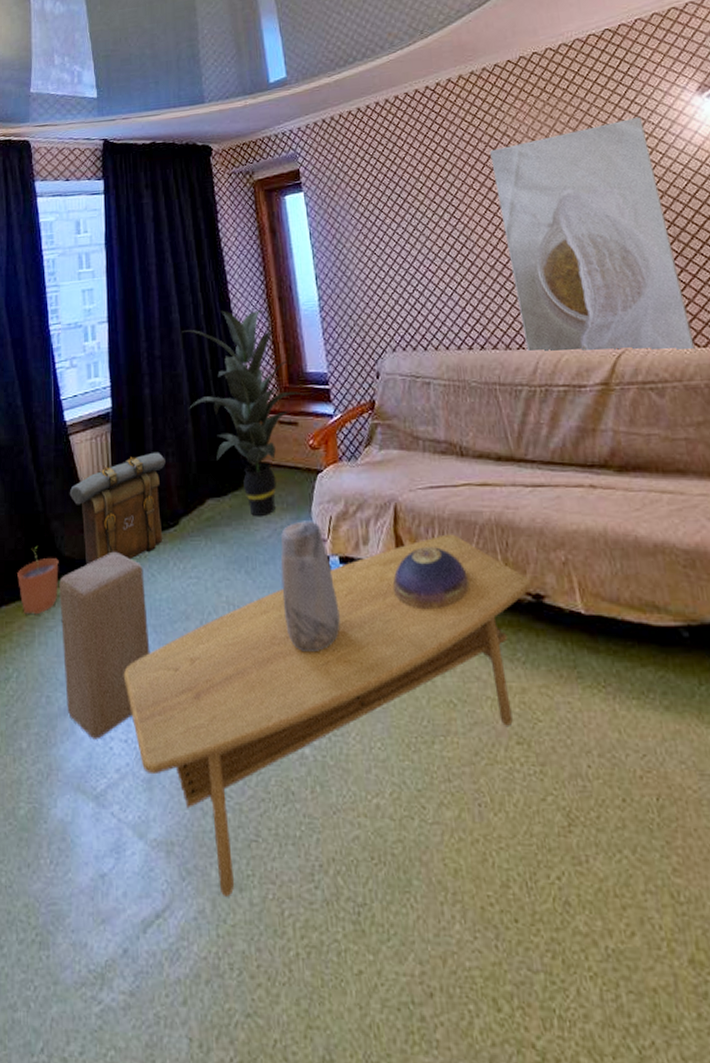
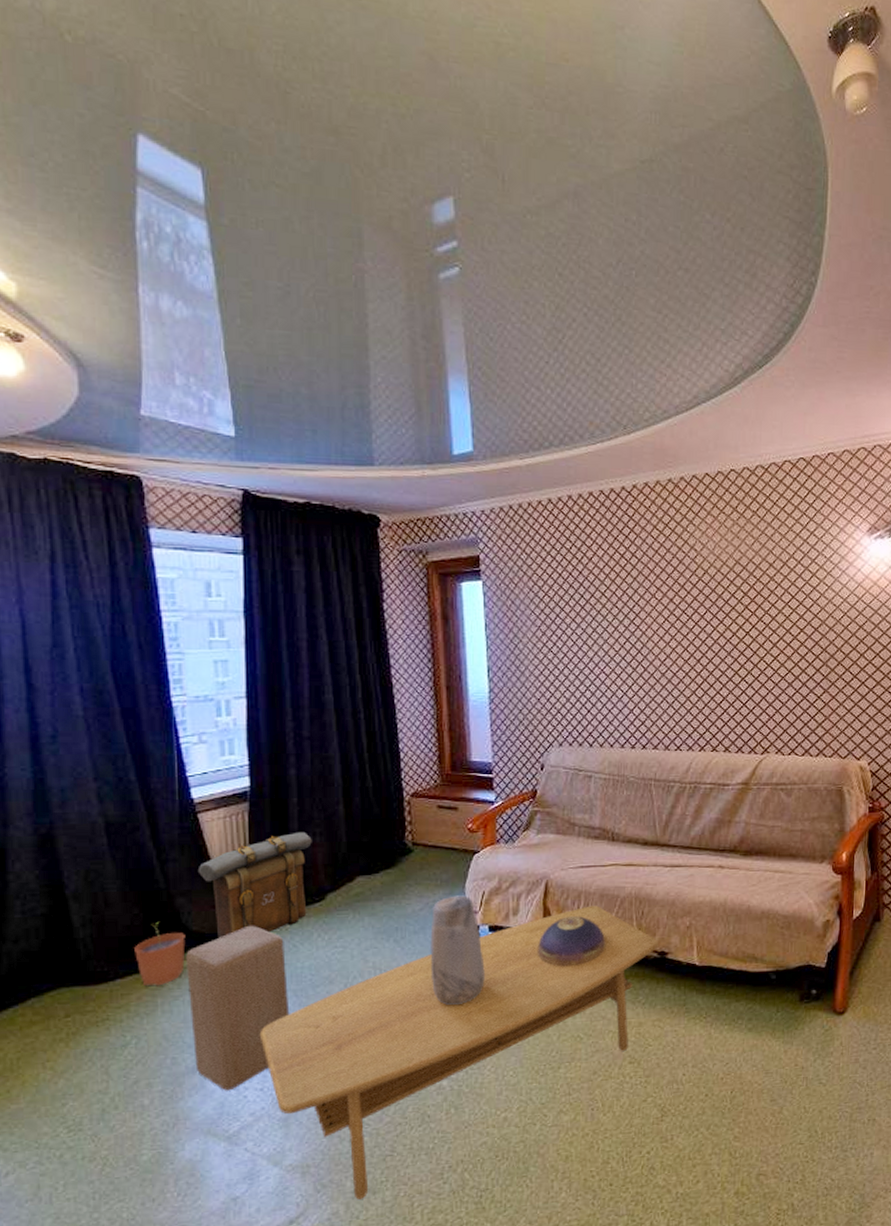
indoor plant: present [182,309,308,517] -> none [335,695,471,893]
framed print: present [490,116,696,351] -> none [676,548,823,760]

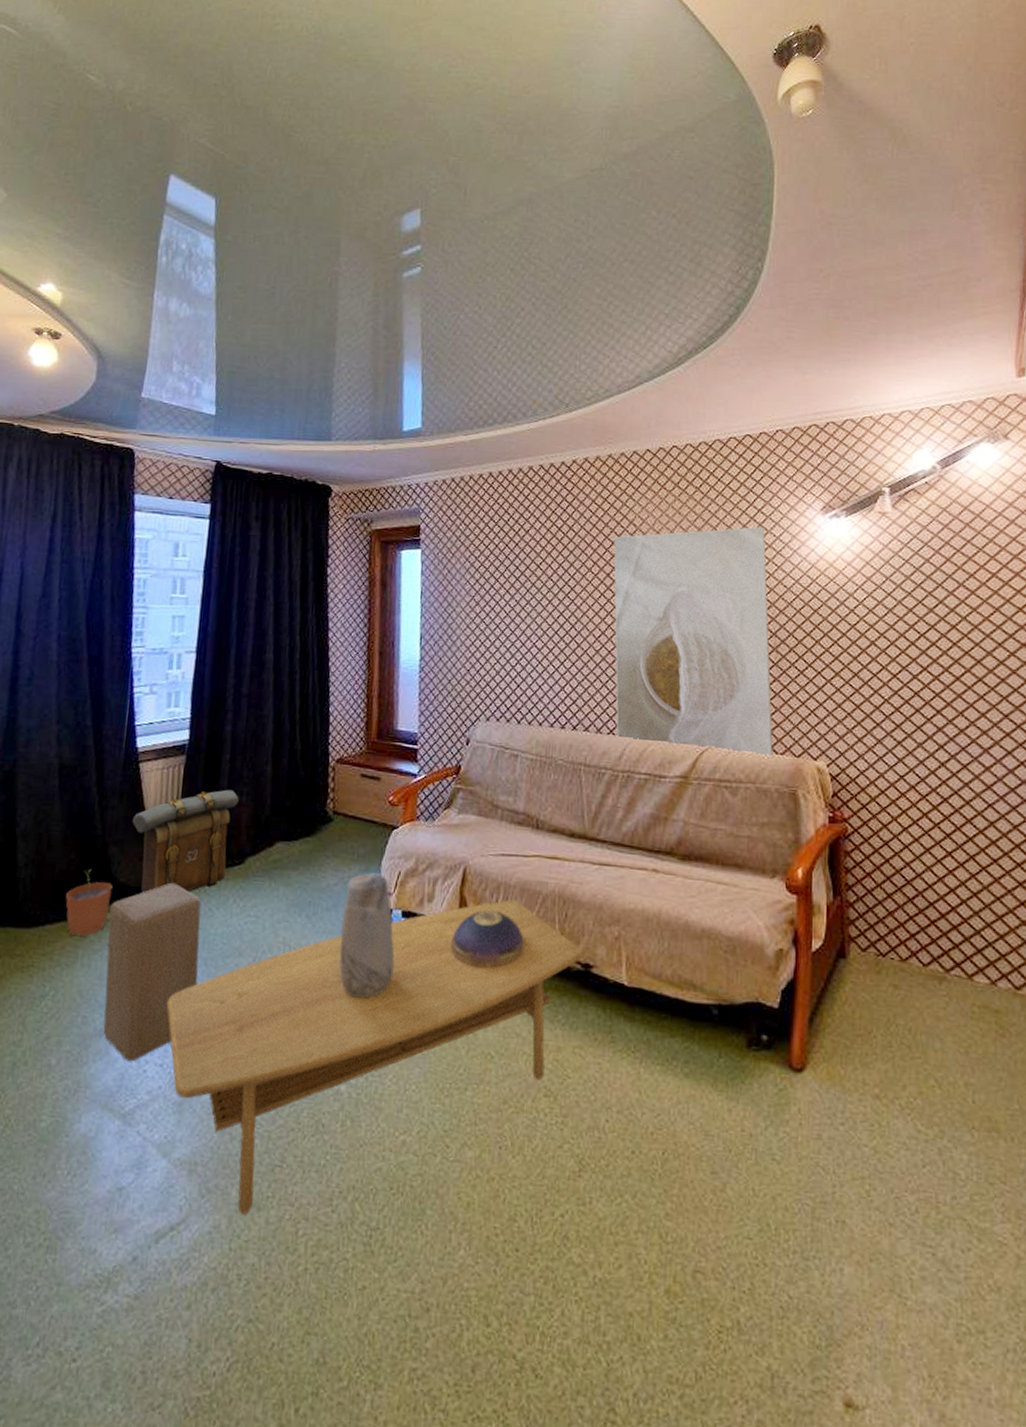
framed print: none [676,548,823,760] -> present [613,526,773,757]

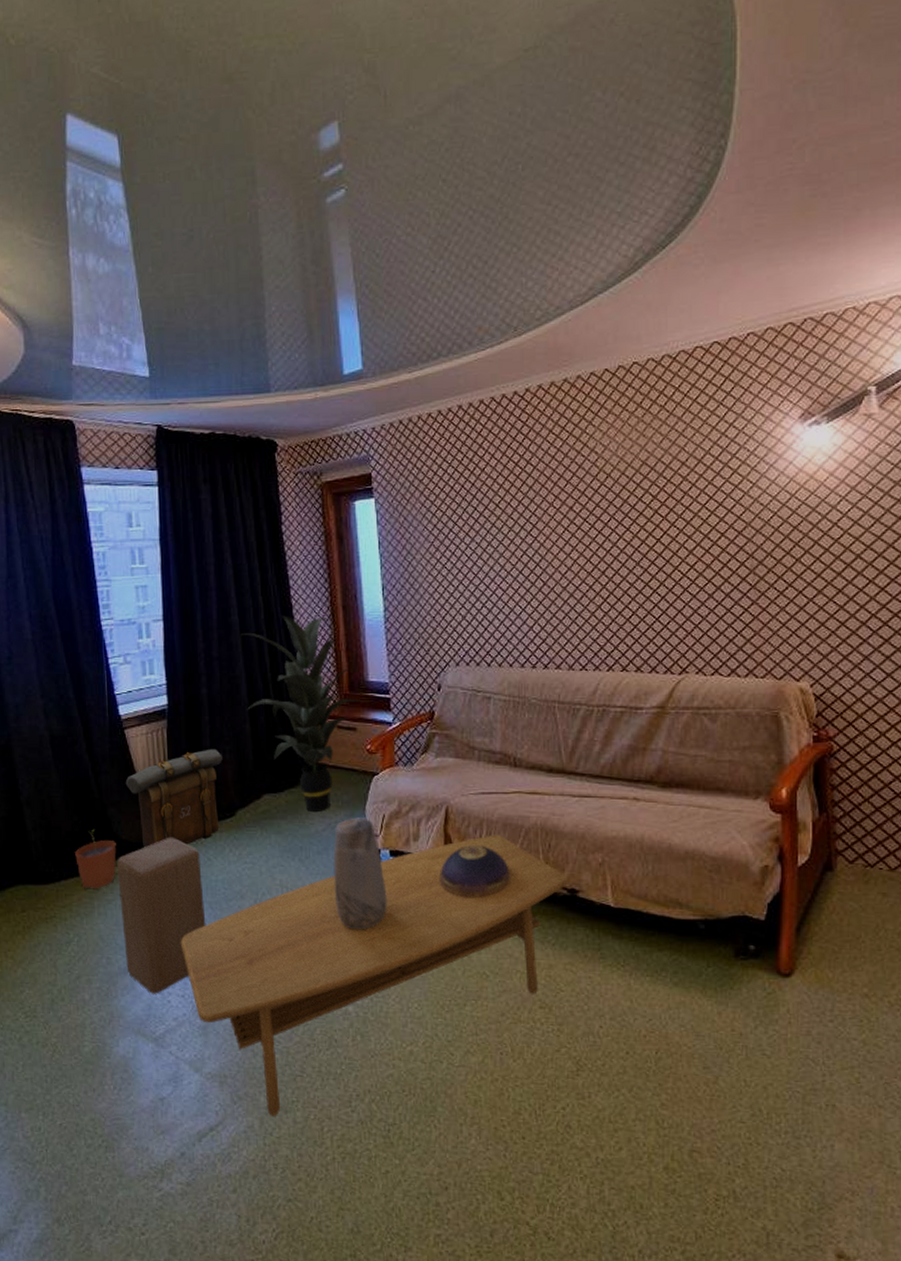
indoor plant: none [269,656,395,865] -> present [241,615,369,813]
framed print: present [613,526,773,757] -> none [575,441,753,682]

